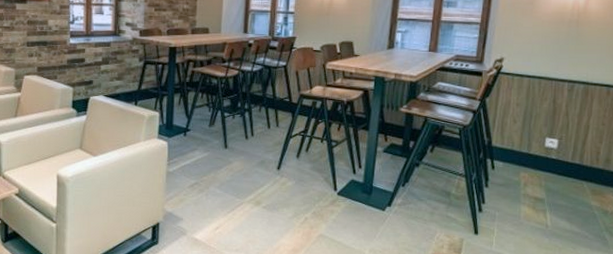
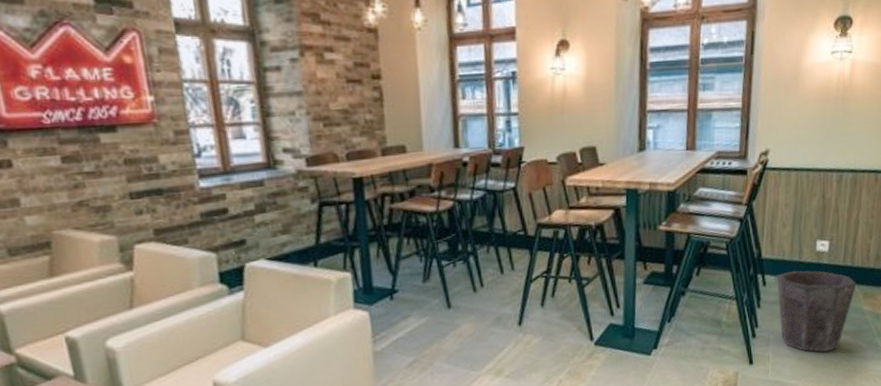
waste bin: none [505,161,585,236] -> present [777,270,857,353]

